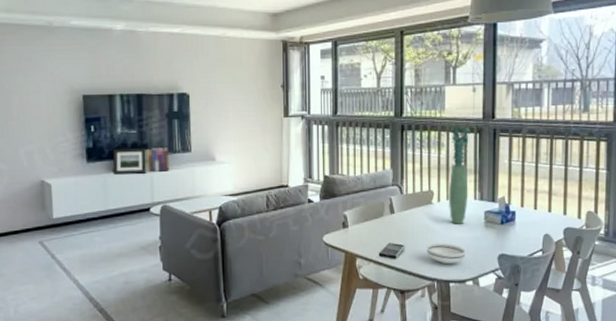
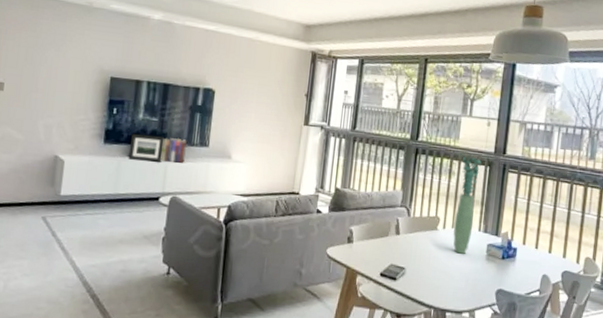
bowl: present [426,242,466,265] -> none [427,269,466,294]

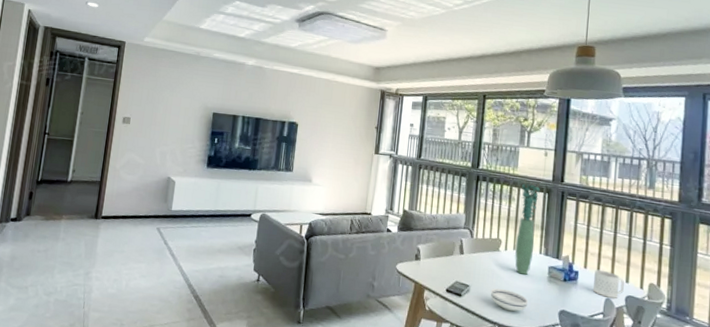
picture frame: present [128,133,164,162] -> none [226,159,256,184]
books: present [160,137,187,164] -> none [252,163,275,186]
bowl: none [427,269,466,294] -> present [490,288,529,312]
mug: none [531,245,562,275] -> present [593,269,624,299]

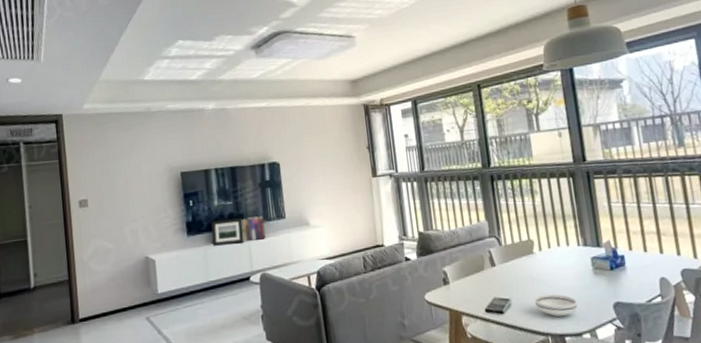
picture frame: none [226,159,256,184] -> present [211,217,244,246]
books: none [252,163,275,186] -> present [241,216,266,241]
vase: present [514,179,540,275] -> none [542,167,572,274]
mug: present [593,269,624,299] -> none [641,247,677,278]

